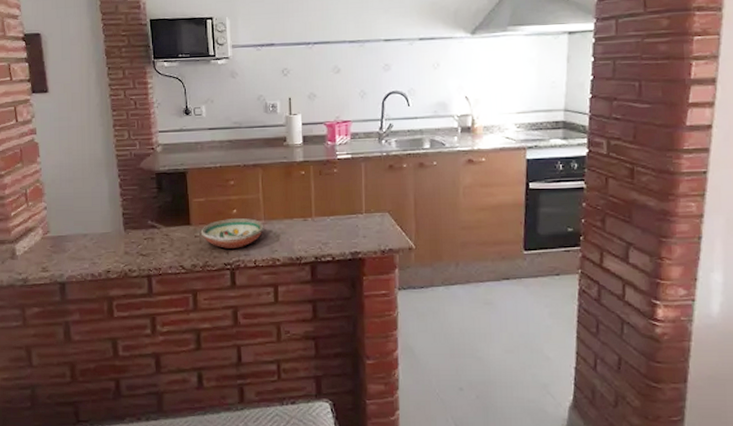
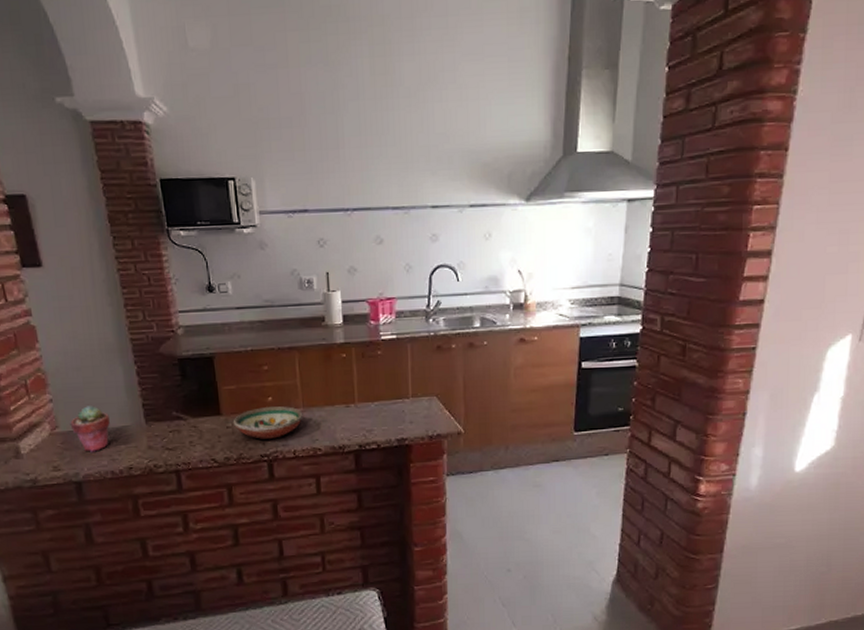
potted succulent: none [59,213,93,256] -> present [70,406,110,452]

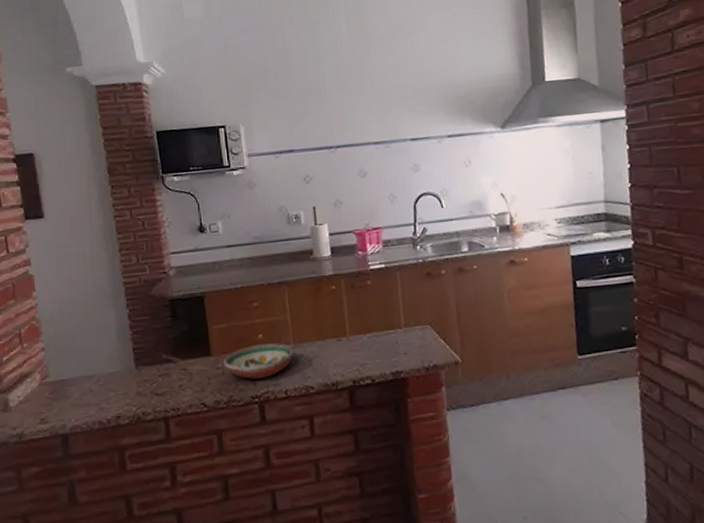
potted succulent: present [70,406,110,452] -> none [60,352,100,402]

